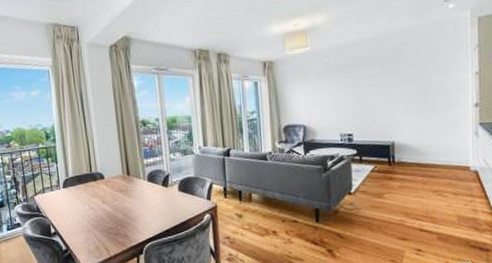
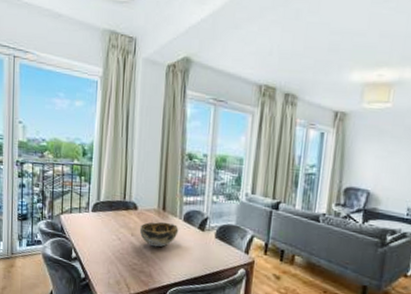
decorative bowl: none [109,185,145,210] -> present [139,222,179,247]

